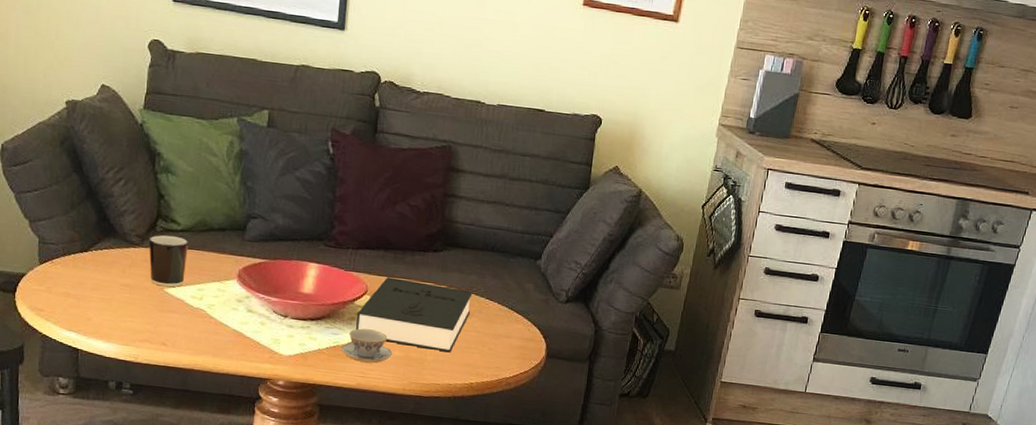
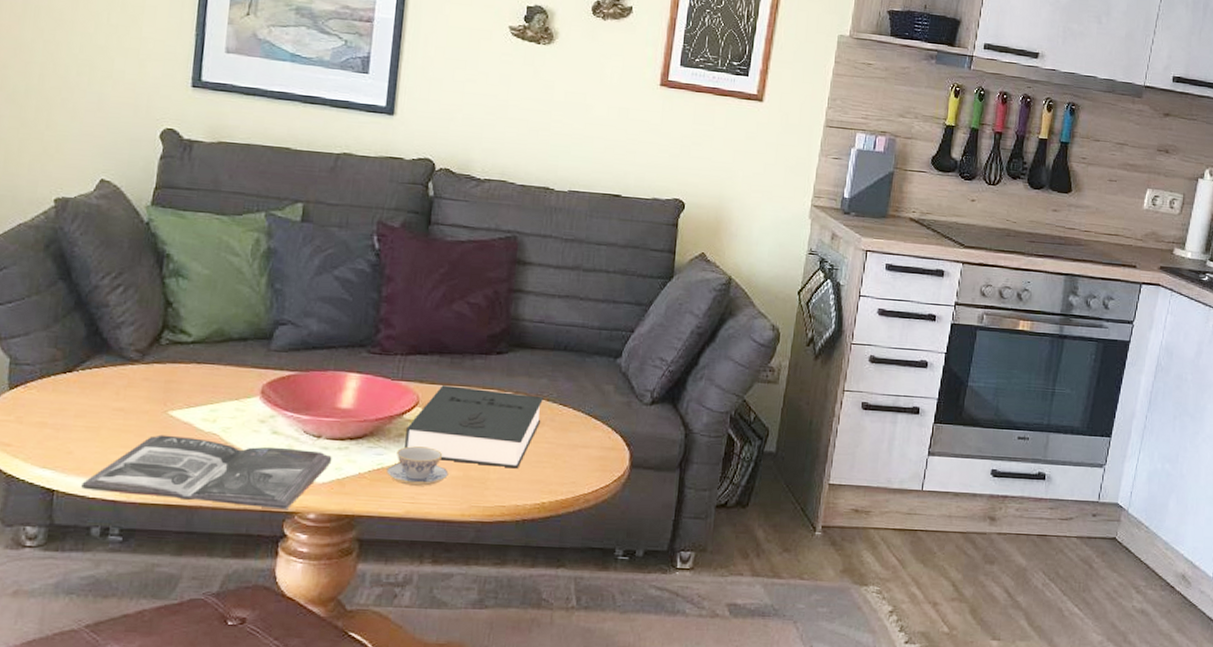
magazine: none [99,308,297,377] -> present [81,434,332,510]
mug: present [148,234,188,288] -> none [150,348,201,410]

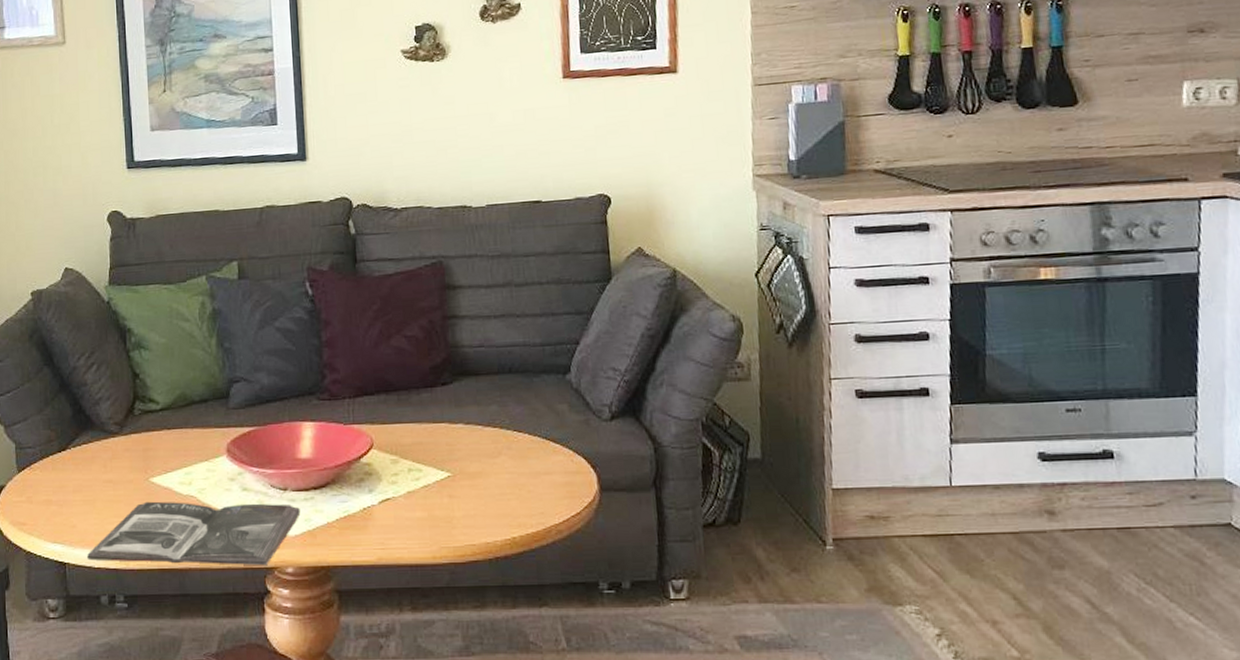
teacup: present [386,446,449,486] -> none [353,489,414,531]
booklet: present [405,385,543,469] -> none [365,423,498,504]

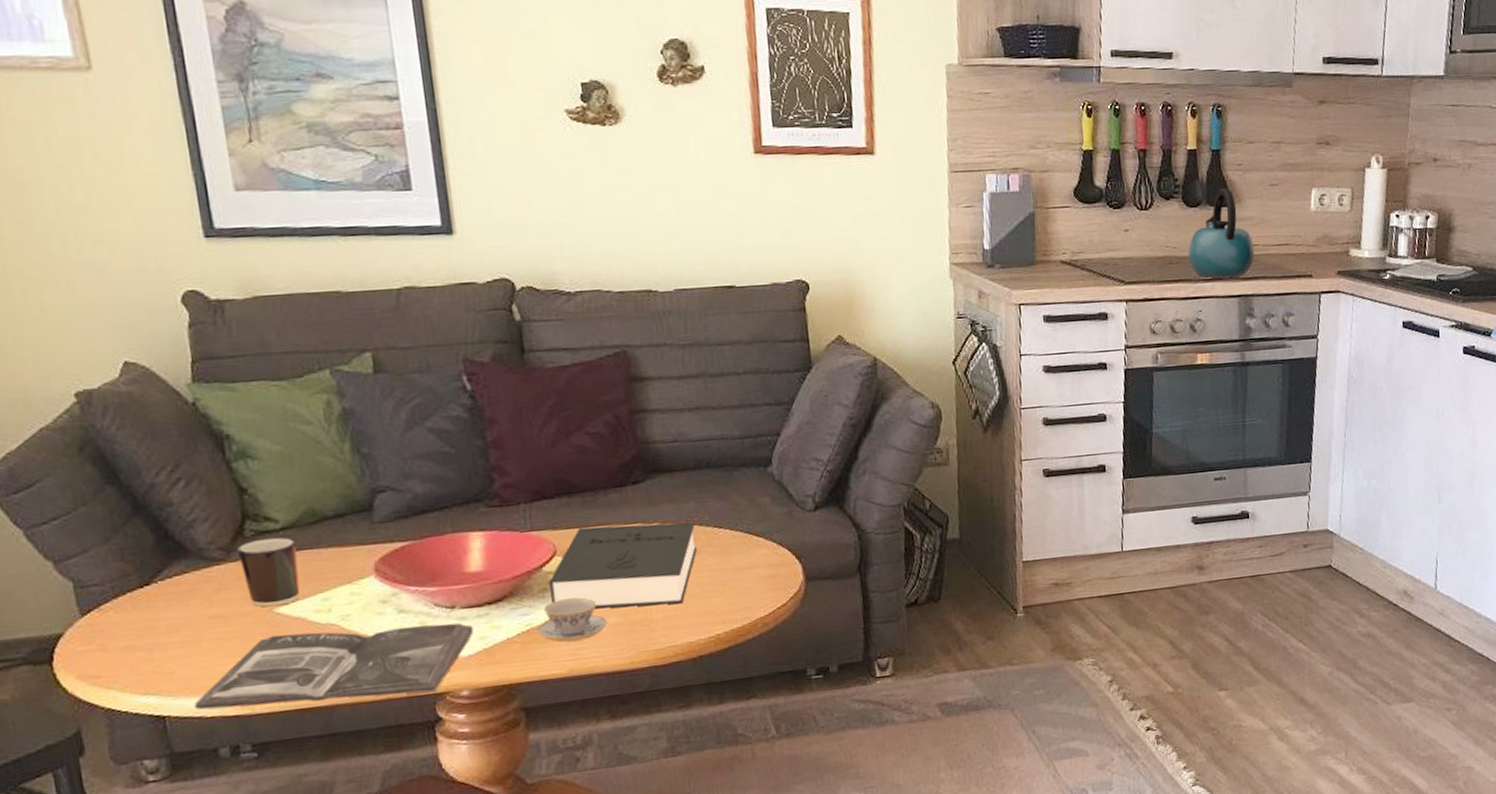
mug: none [127,416,170,477] -> present [236,537,301,608]
teacup: none [353,489,414,531] -> present [537,597,607,642]
booklet: none [365,423,498,504] -> present [549,521,698,609]
kettle: none [1025,87,1111,184] -> present [1188,188,1255,278]

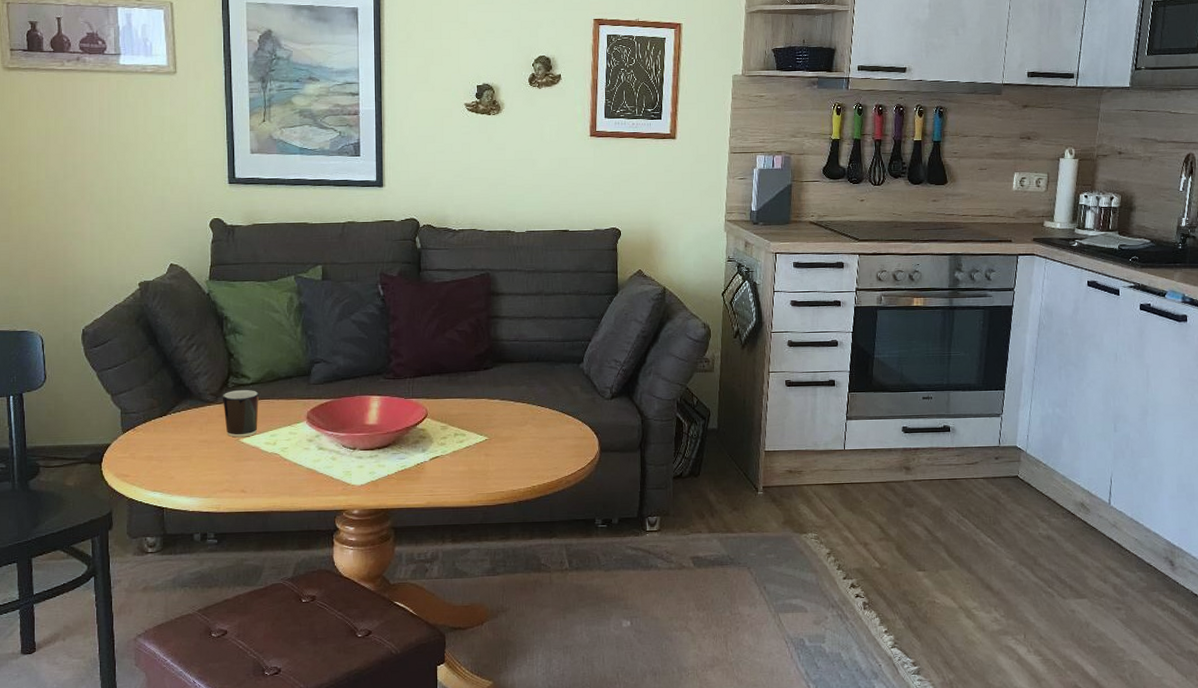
magazine: present [195,623,474,710] -> none [183,457,366,509]
teacup: present [537,597,607,642] -> none [409,449,457,481]
booklet: present [549,521,698,609] -> none [420,398,525,461]
kettle: present [1188,188,1255,278] -> none [910,171,965,240]

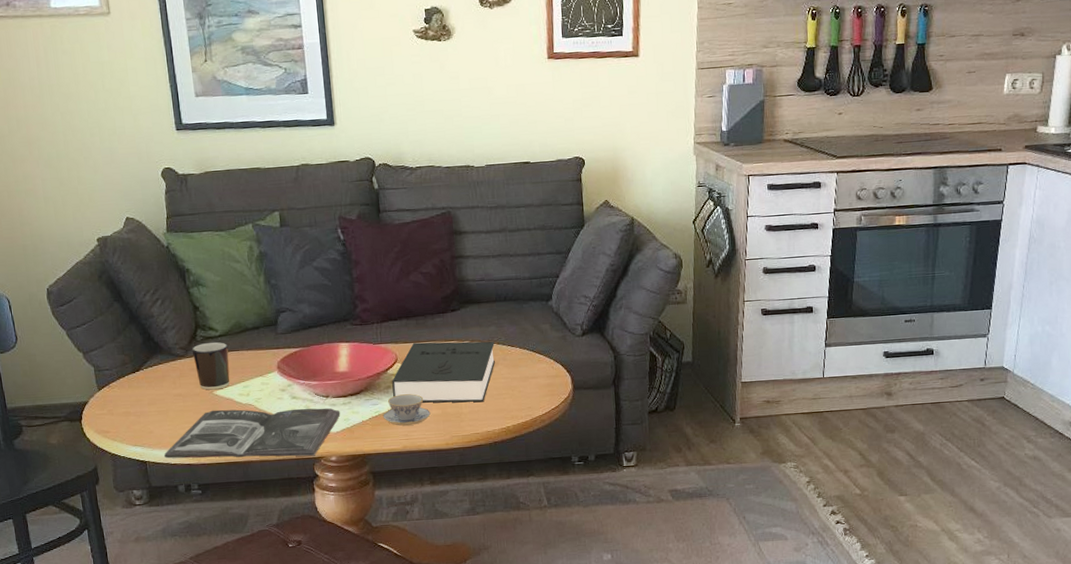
magazine: none [183,457,366,509] -> present [164,408,341,459]
teacup: none [409,449,457,481] -> present [383,394,431,426]
booklet: none [420,398,525,461] -> present [392,341,496,403]

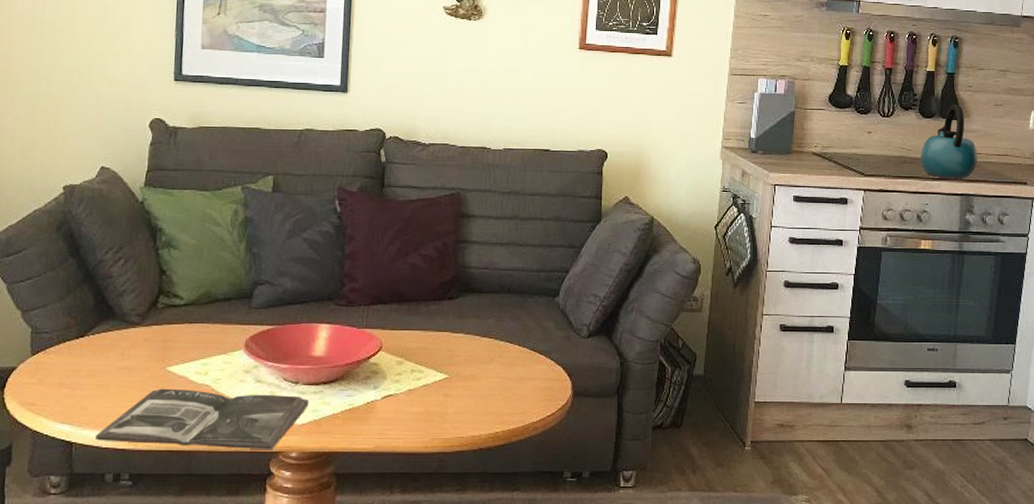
mug: present [191,341,230,390] -> none [149,311,192,365]
teacup: present [383,394,431,426] -> none [357,387,412,422]
booklet: present [392,341,496,403] -> none [372,330,492,403]
kettle: none [892,76,951,152] -> present [920,105,978,178]

